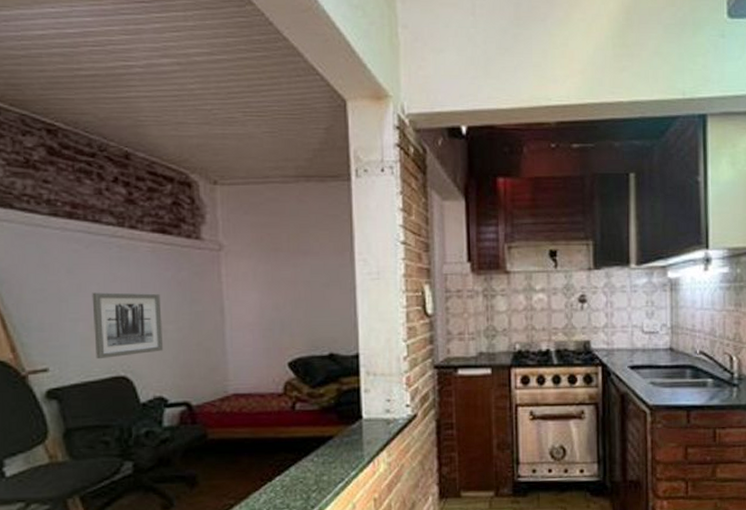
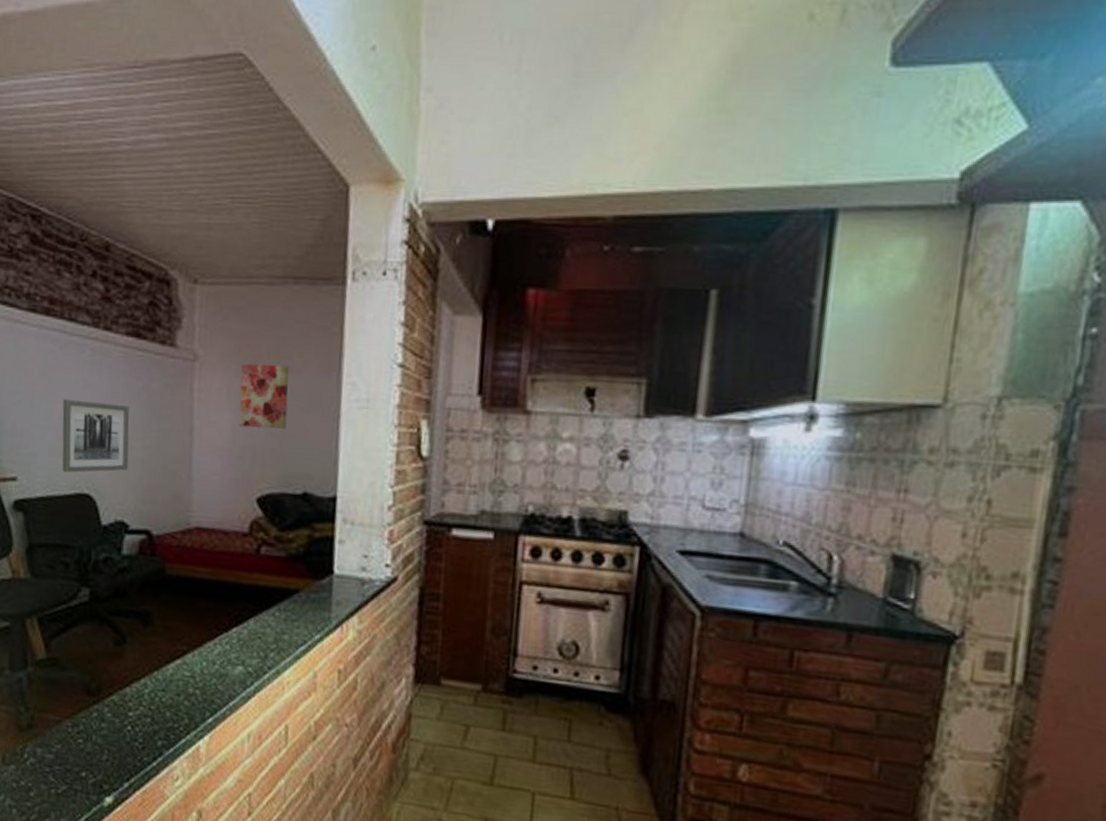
wall art: none [264,249,309,304] -> present [239,364,289,429]

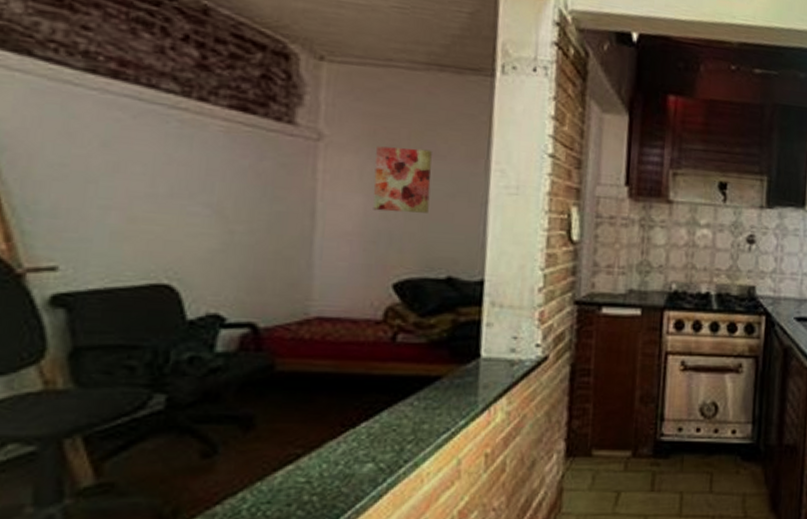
wall art: present [62,399,130,473] -> none [130,175,231,261]

